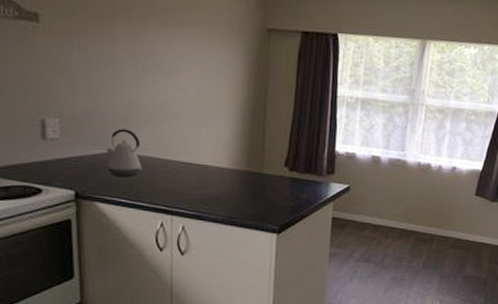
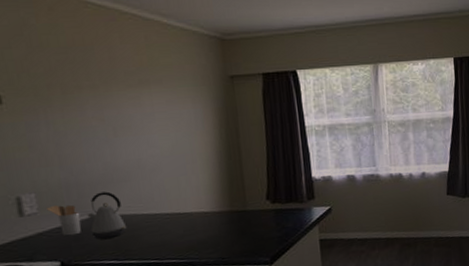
utensil holder: none [69,133,99,168] -> present [47,204,82,237]

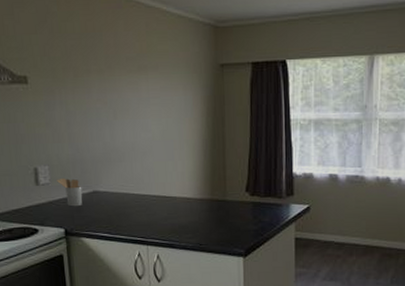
kettle: present [87,191,128,239] -> none [87,170,120,213]

